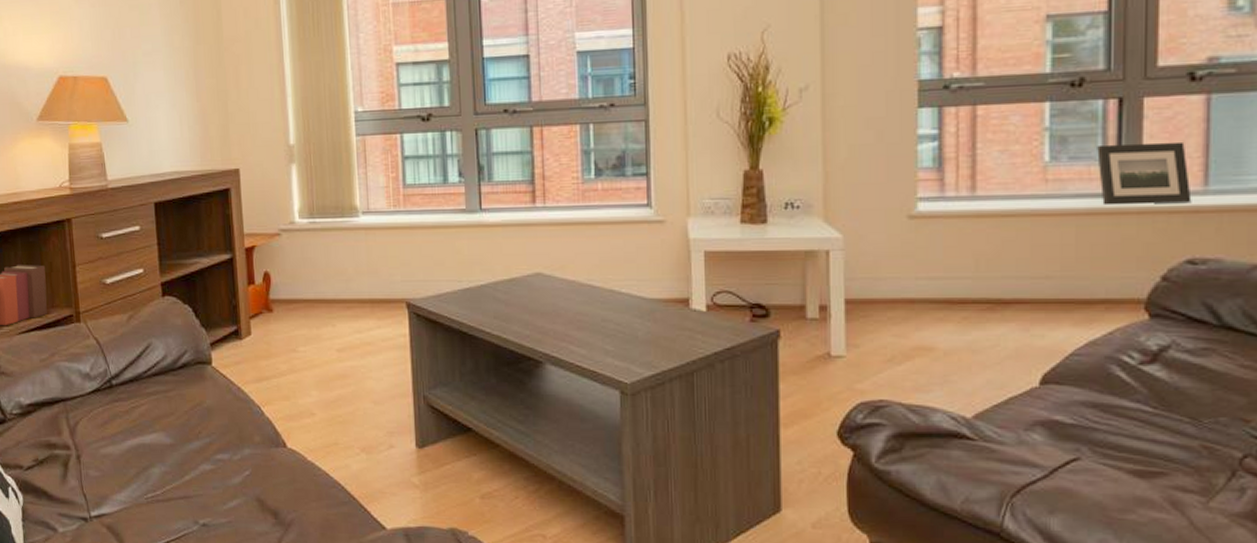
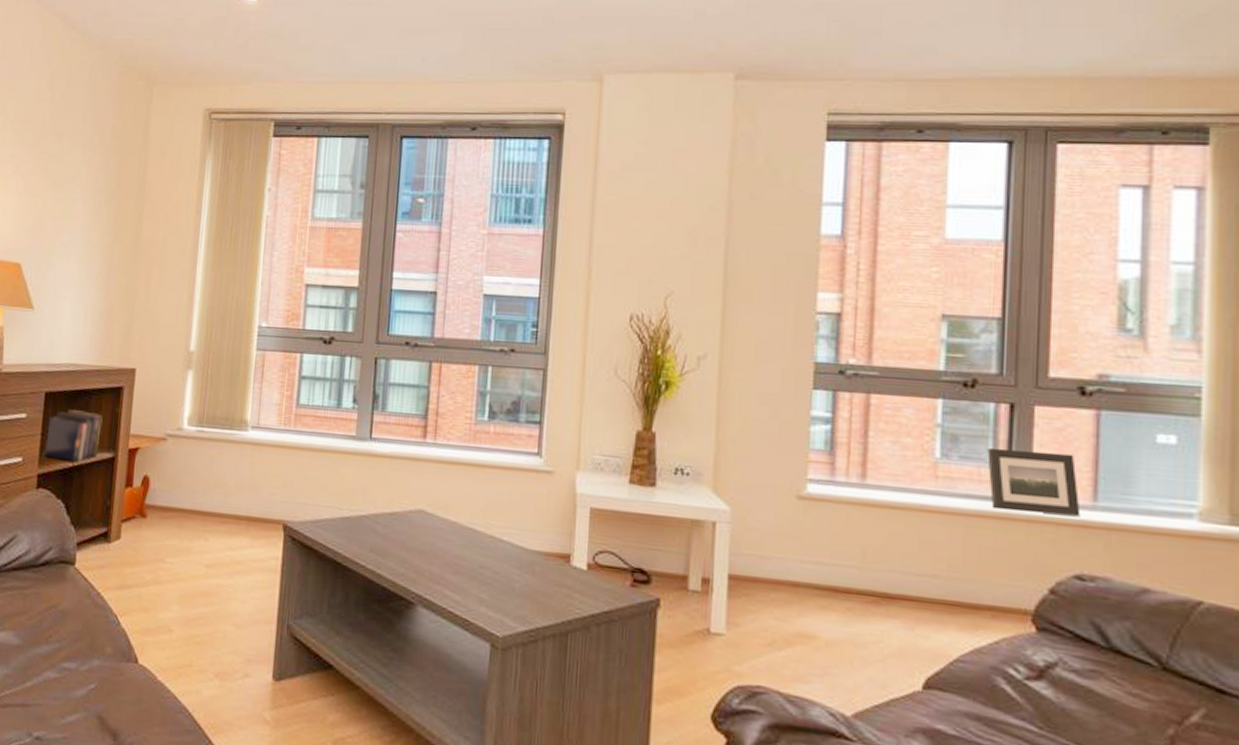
books: none [163,216,216,270] -> present [44,410,103,465]

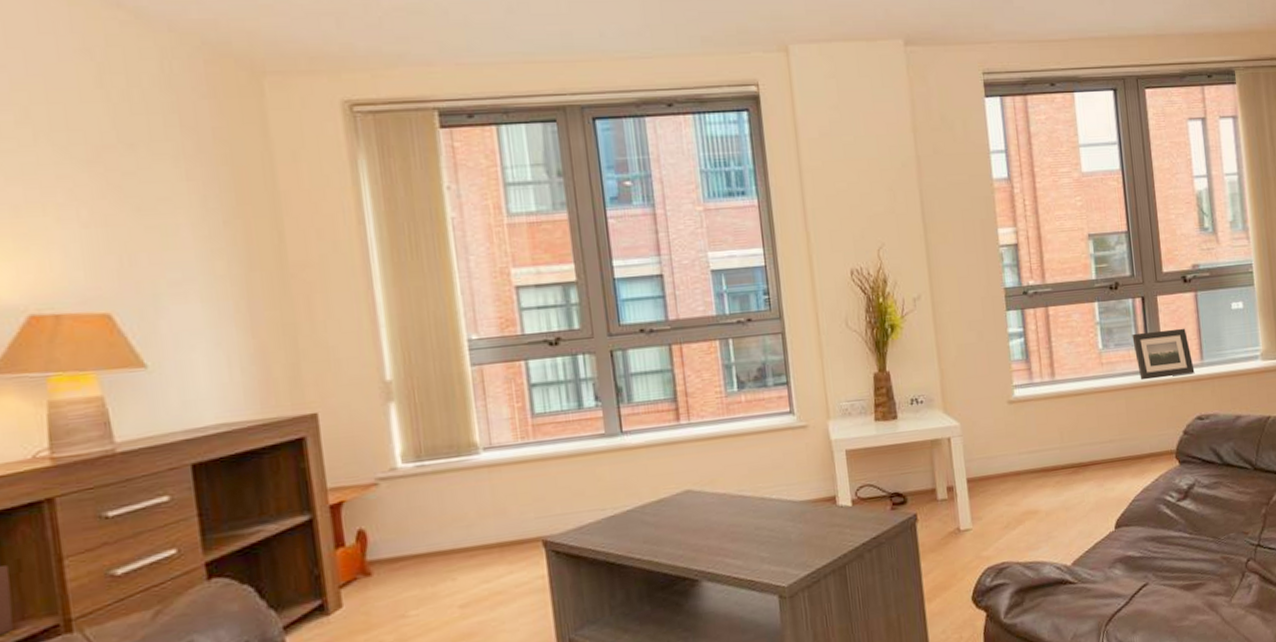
books: present [44,410,103,465] -> none [206,474,287,543]

